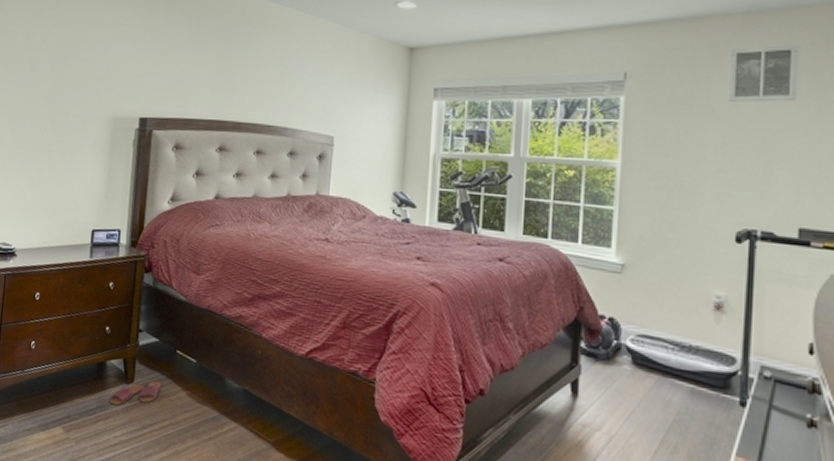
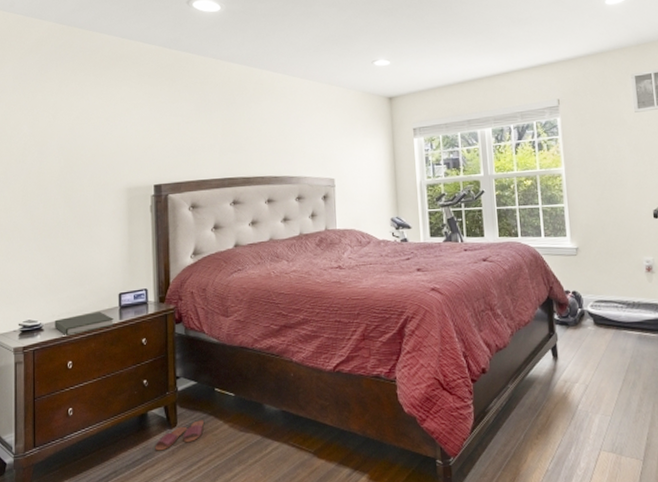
book: none [27,245,84,266] -> present [54,311,114,336]

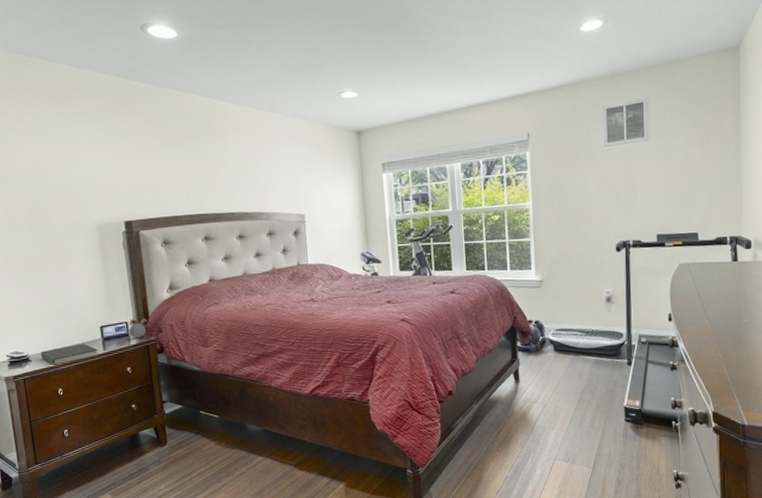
alarm clock: none [148,282,169,308] -> present [128,316,149,340]
slippers: present [155,420,204,451] -> none [148,439,192,466]

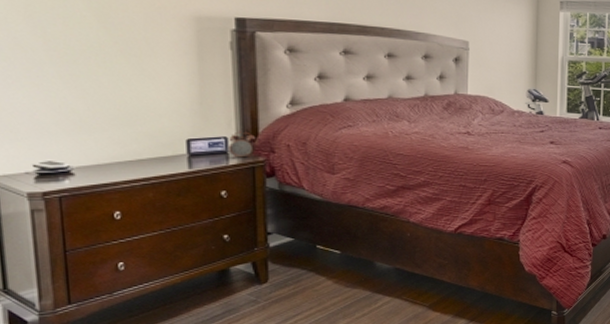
book: present [40,343,99,366] -> none [90,158,181,183]

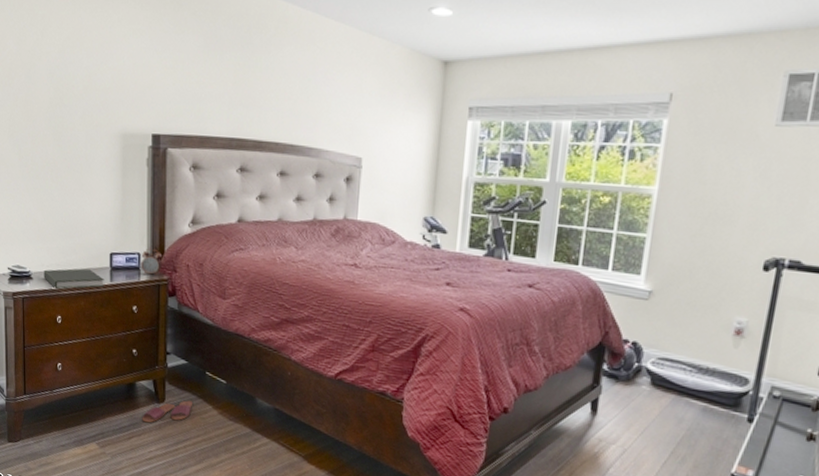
book: none [90,158,181,183] -> present [43,268,104,290]
slippers: none [240,276,302,307] -> present [142,400,192,423]

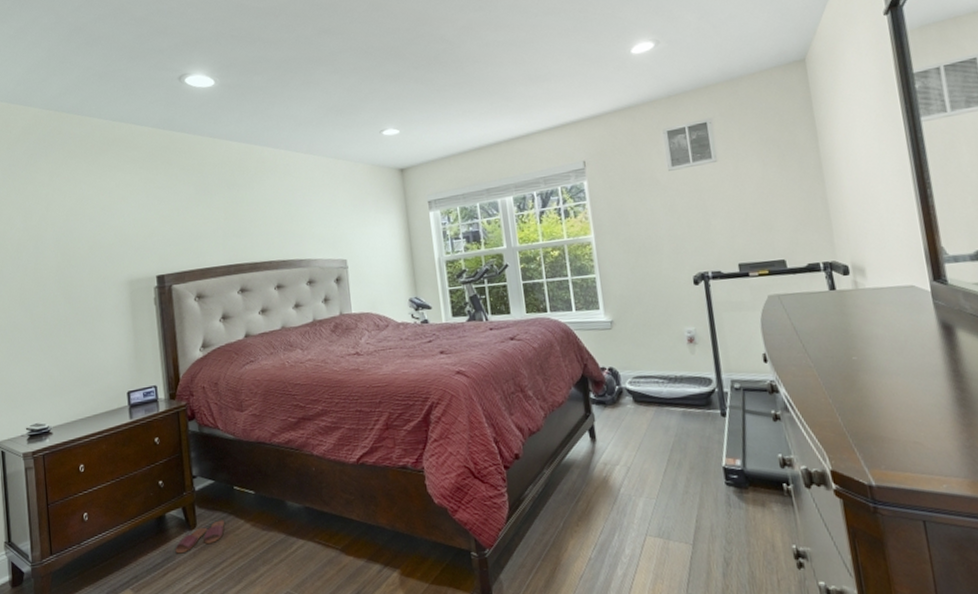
book: present [43,268,104,290] -> none [62,411,124,439]
alarm clock: present [141,248,163,275] -> none [157,378,180,406]

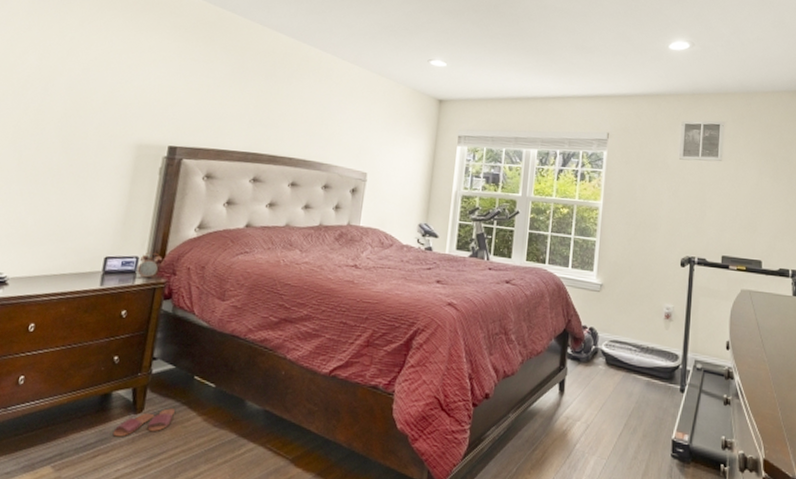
alarm clock: none [157,378,180,406] -> present [137,252,163,279]

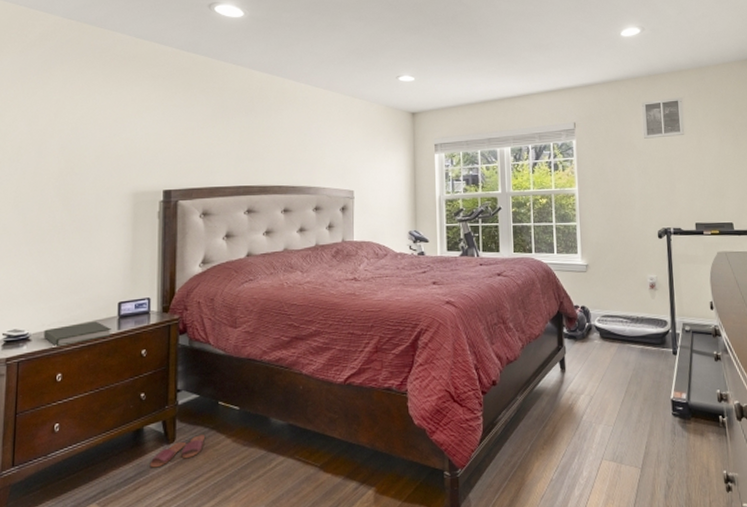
book: none [21,273,94,296] -> present [43,321,111,347]
alarm clock: present [137,252,163,279] -> none [151,291,174,318]

